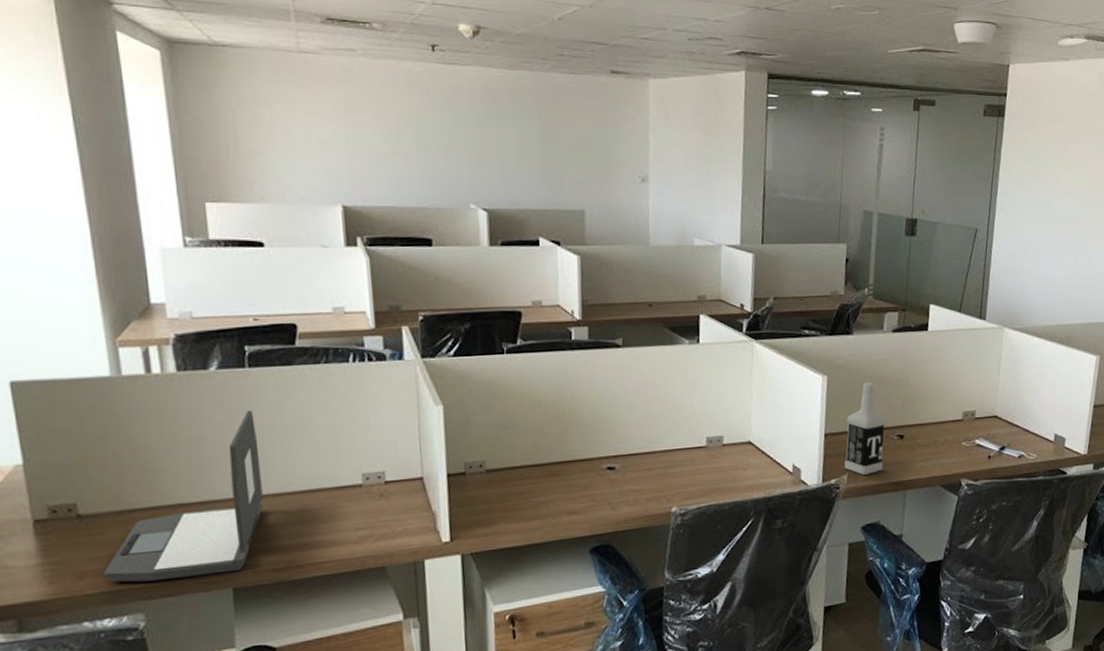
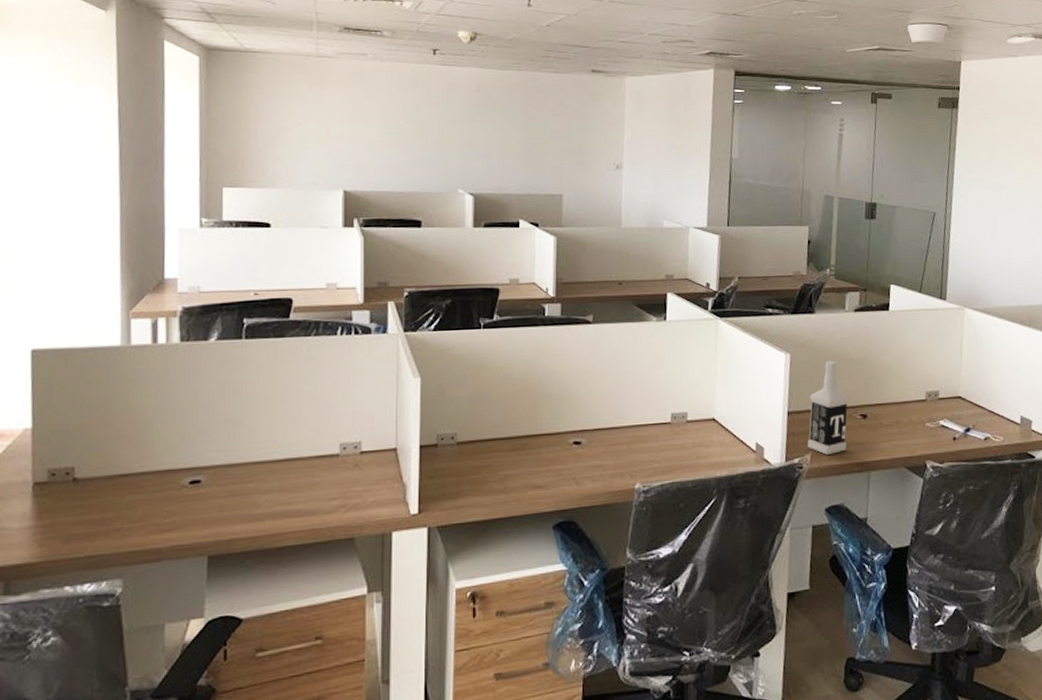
laptop: present [103,409,263,583] -> none [89,379,247,547]

